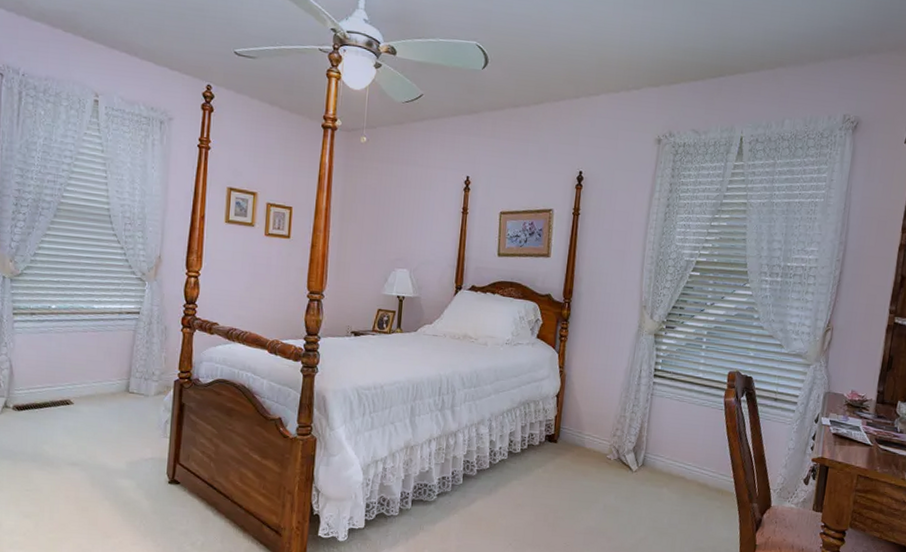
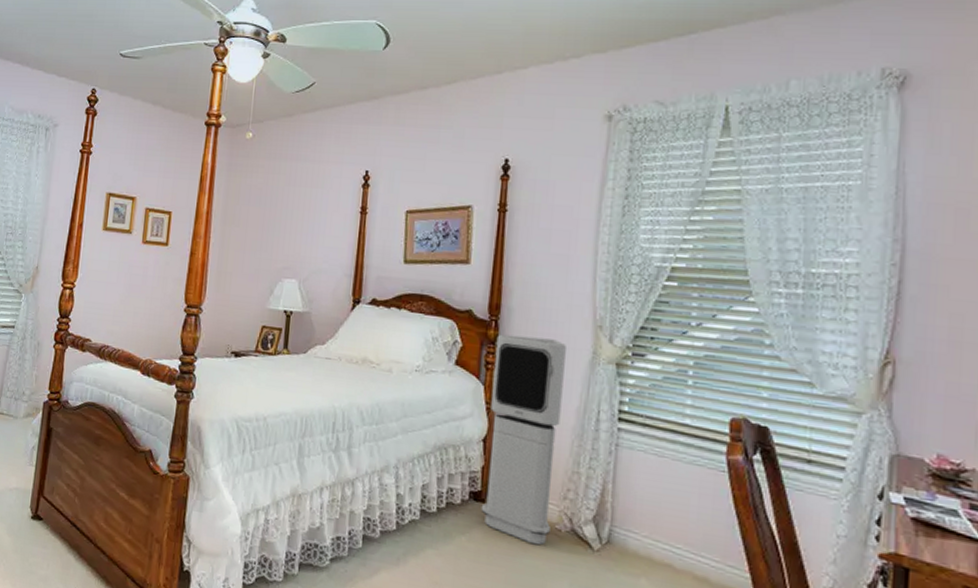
air purifier: none [553,313,620,471] -> present [481,334,566,545]

